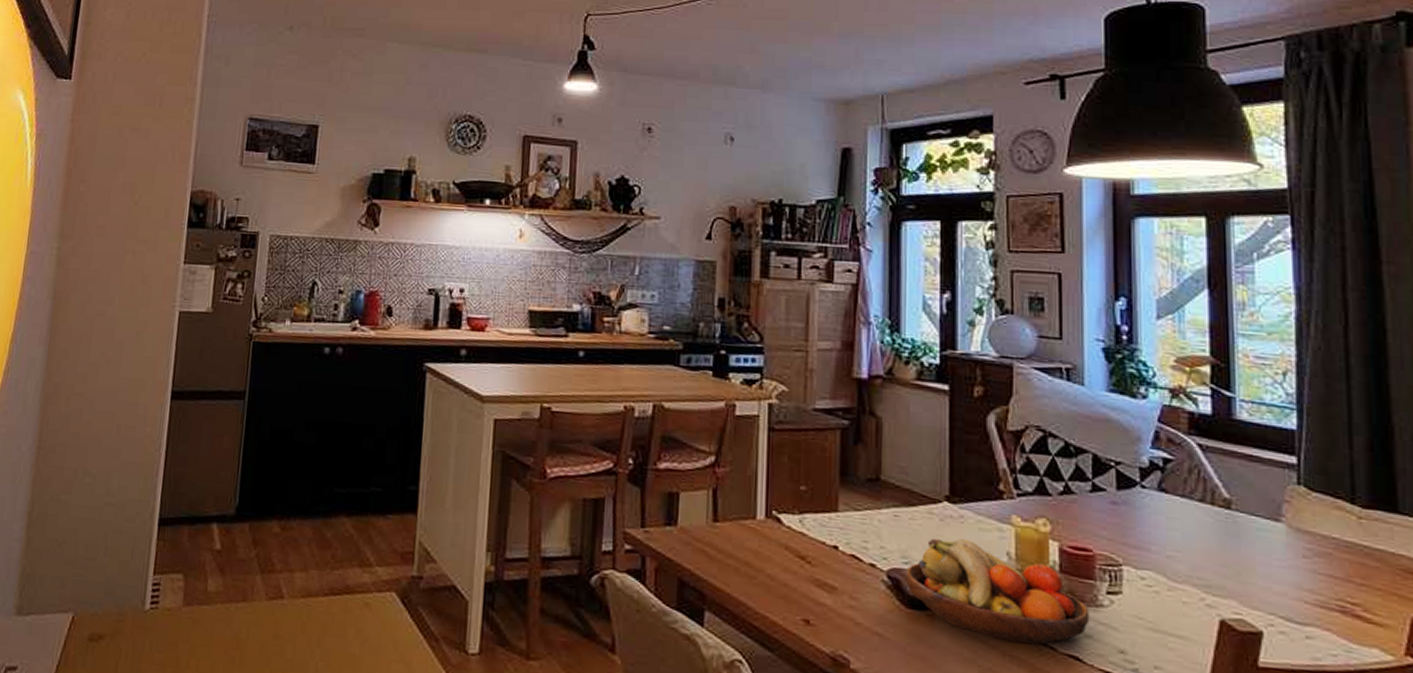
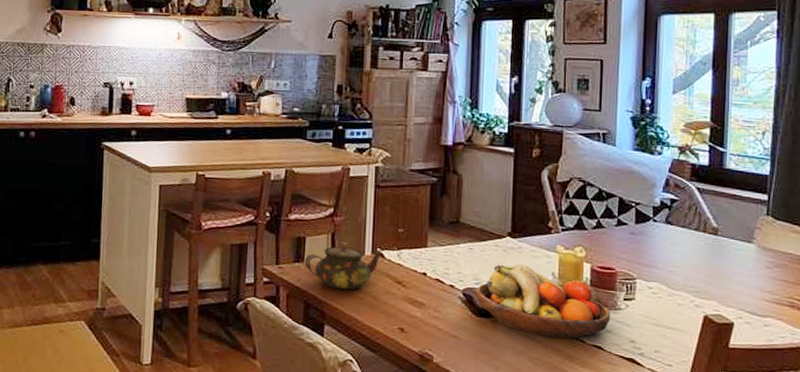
teapot: none [678,501,779,566] -> present [304,242,382,290]

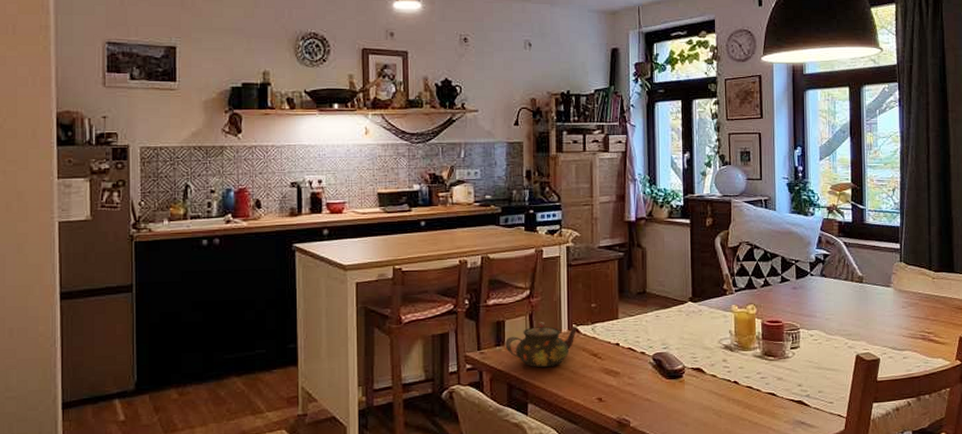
fruit bowl: present [476,264,611,339] -> none [665,326,781,391]

